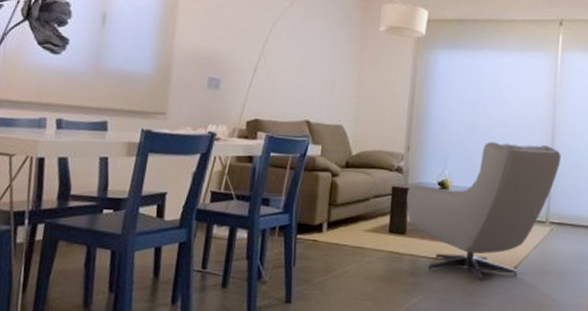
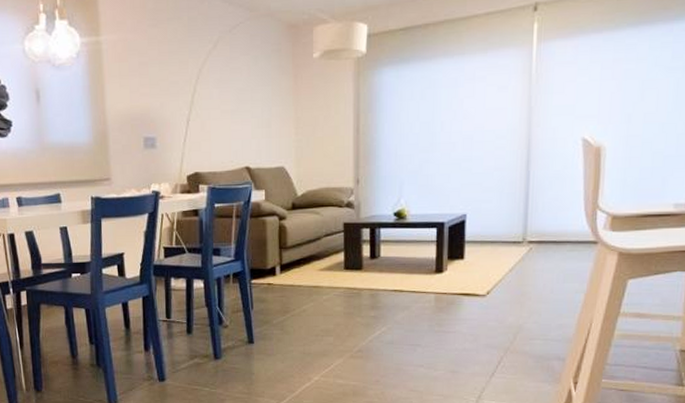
armchair: present [406,141,561,282] -> none [361,156,540,310]

